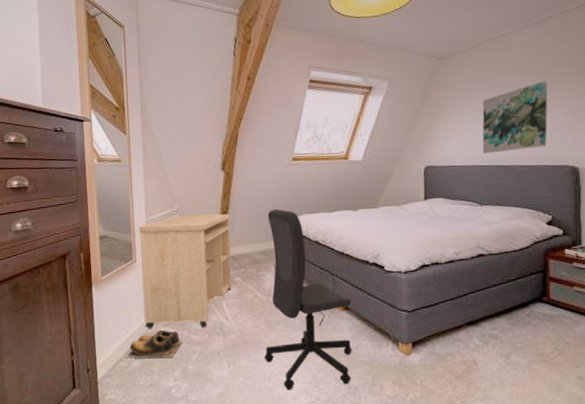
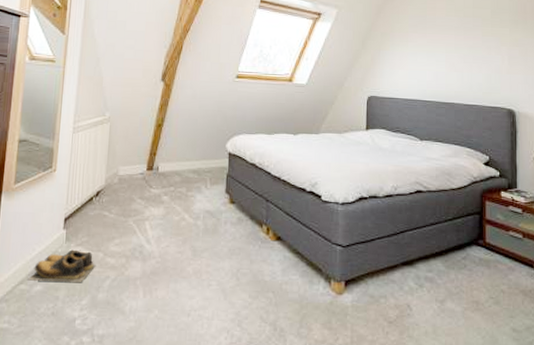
desk: present [138,214,232,329] -> none [55,124,166,251]
office chair: present [264,208,352,391] -> none [185,126,284,329]
wall art: present [482,81,548,153] -> none [424,25,488,89]

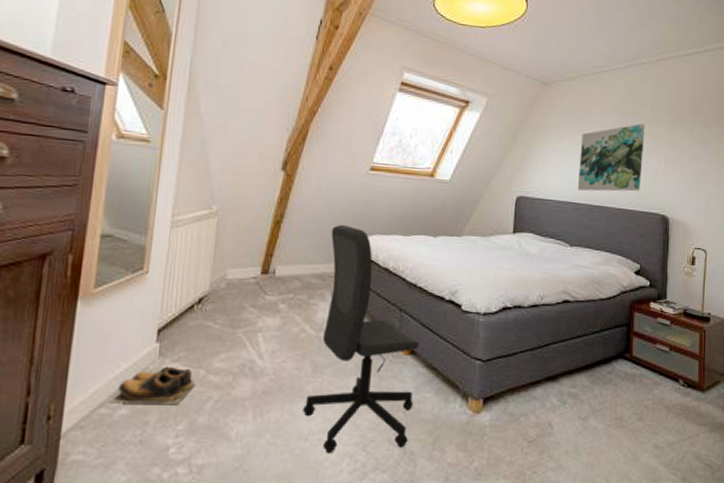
office chair: none [185,126,284,329] -> present [303,224,419,454]
wall art: none [424,25,488,89] -> present [577,124,645,192]

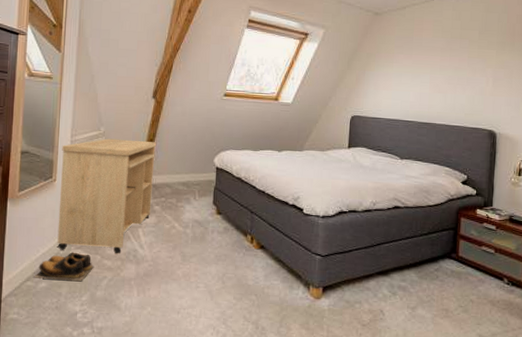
desk: none [146,219,285,367] -> present [57,138,157,254]
office chair: present [303,224,419,454] -> none [175,141,267,325]
wall art: present [577,124,645,192] -> none [407,46,474,110]

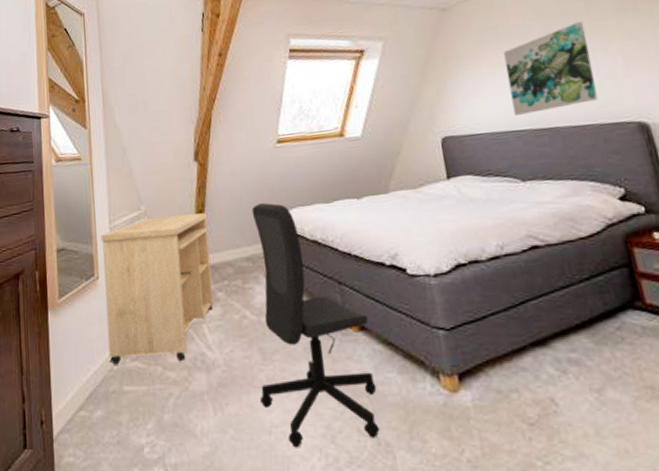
shoes: present [33,252,94,282] -> none [87,365,157,406]
office chair: none [175,141,267,325] -> present [251,202,380,448]
wall art: none [407,46,474,110] -> present [503,22,599,115]

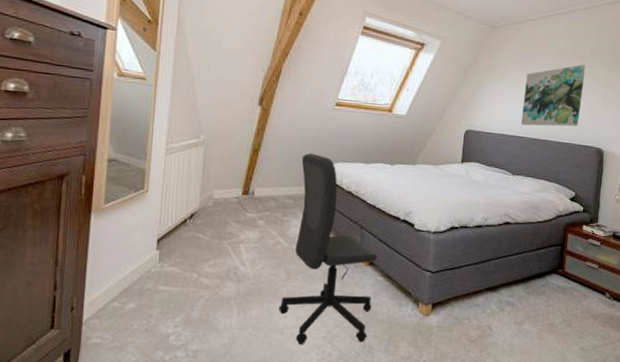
desk: present [100,213,214,365] -> none [148,147,262,272]

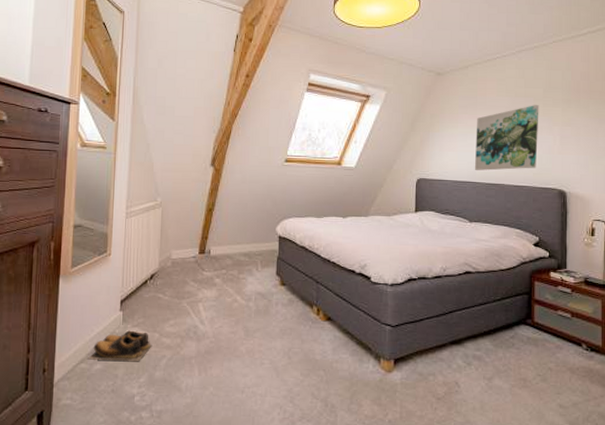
shoes: none [120,269,190,302] -> present [88,330,153,362]
office chair: present [279,153,377,345] -> none [239,209,334,405]

